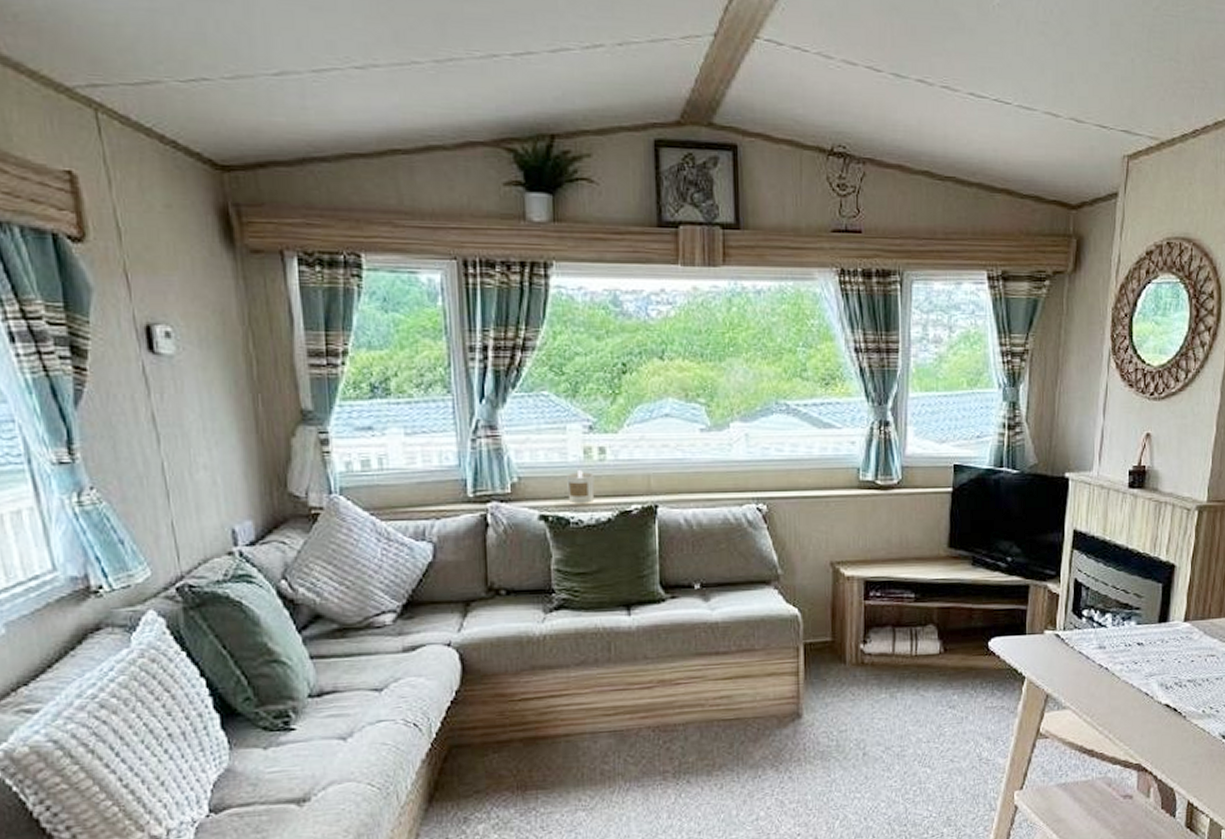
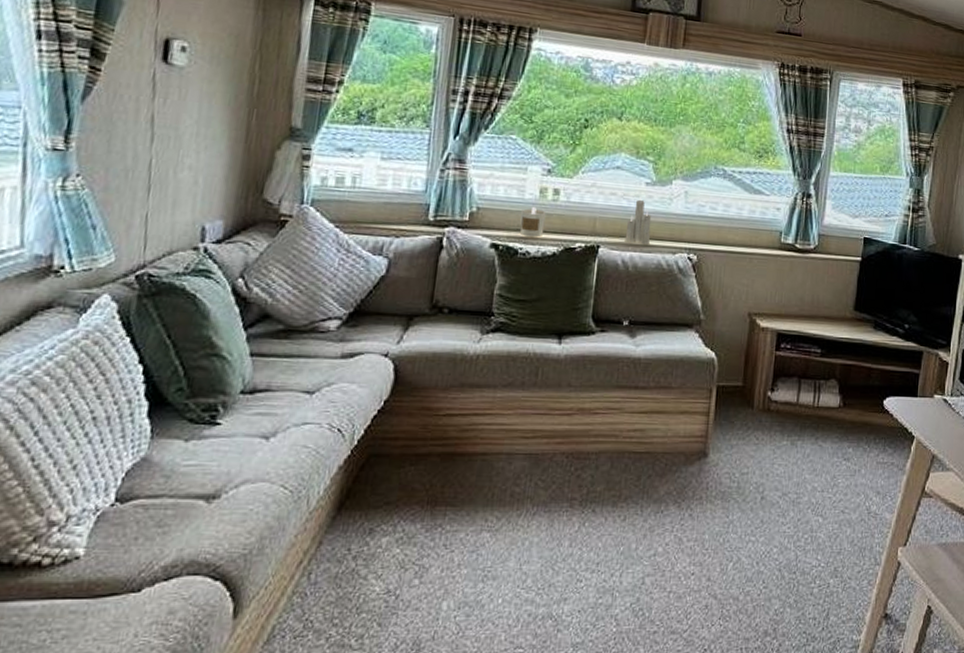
candle: none [684,445,712,500] -> present [624,196,652,245]

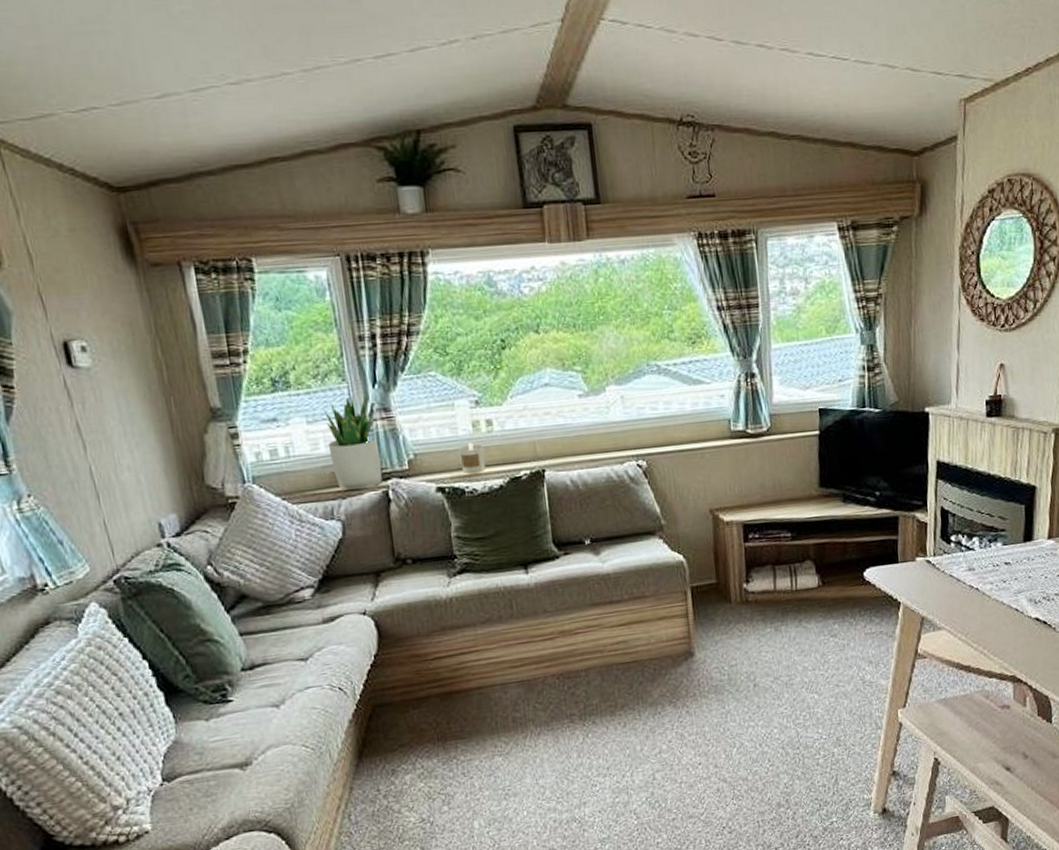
planter: none [394,141,448,232] -> present [323,391,383,491]
candle: present [624,196,652,245] -> none [567,411,595,462]

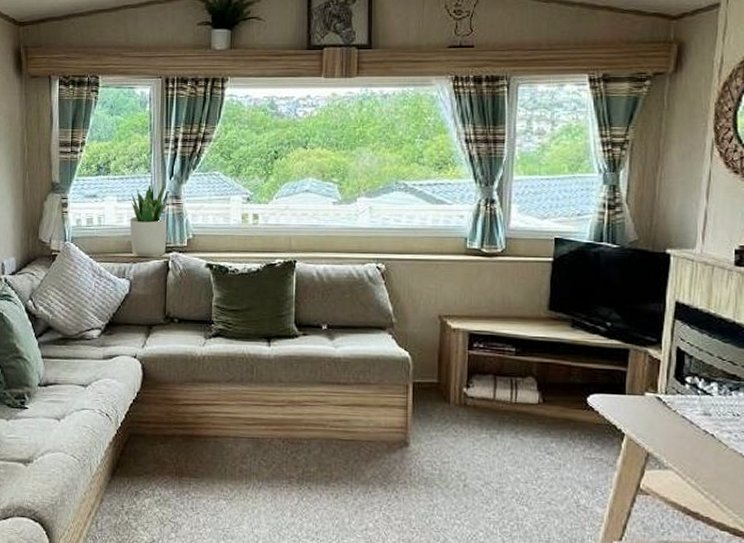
candle: present [458,442,487,475] -> none [228,230,249,258]

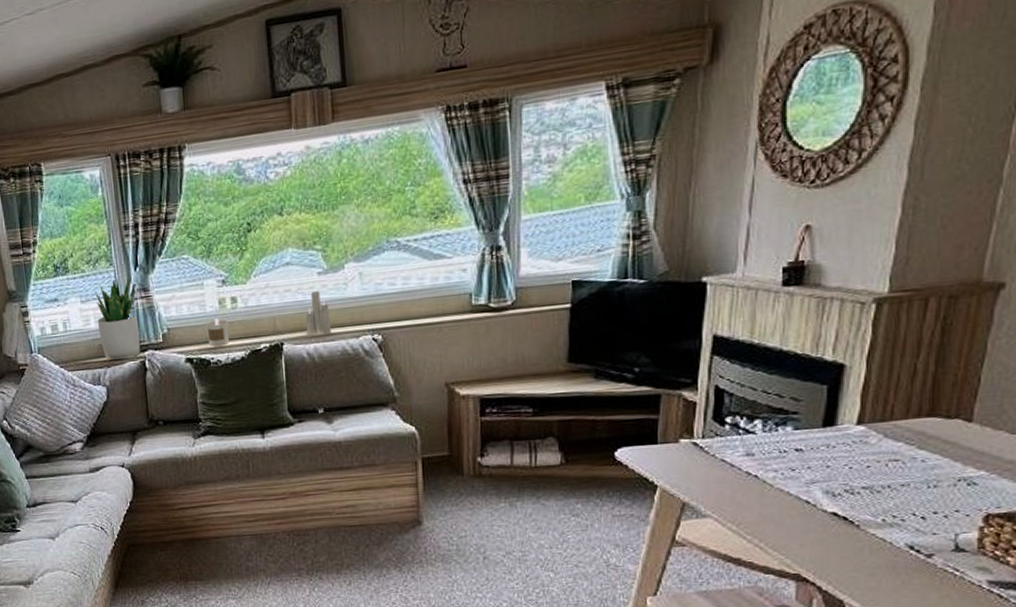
candle: none [228,230,249,258] -> present [206,317,230,348]
candle: none [318,215,340,258] -> present [305,288,331,336]

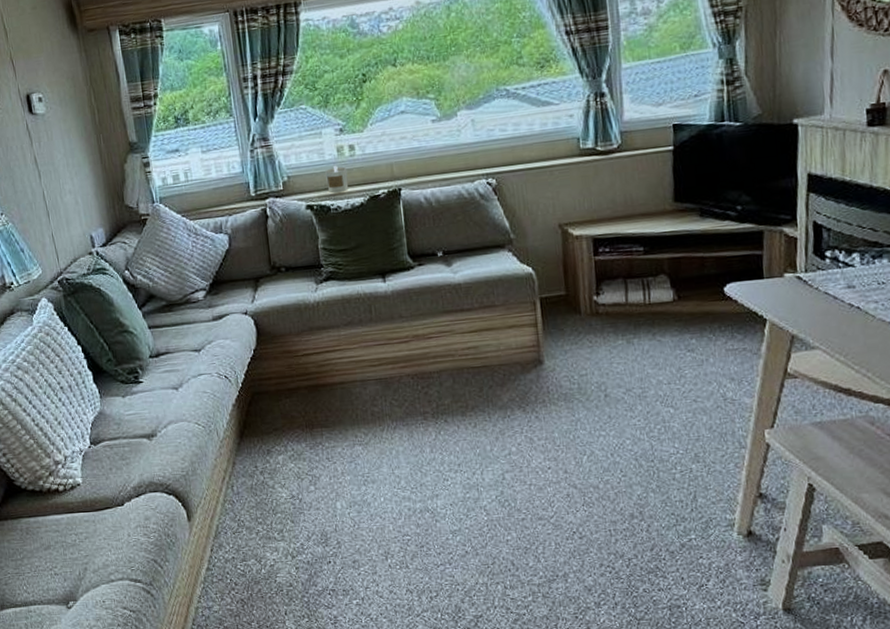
planter: present [94,274,141,361] -> none [214,124,262,209]
candle: present [305,288,331,336] -> none [421,135,447,181]

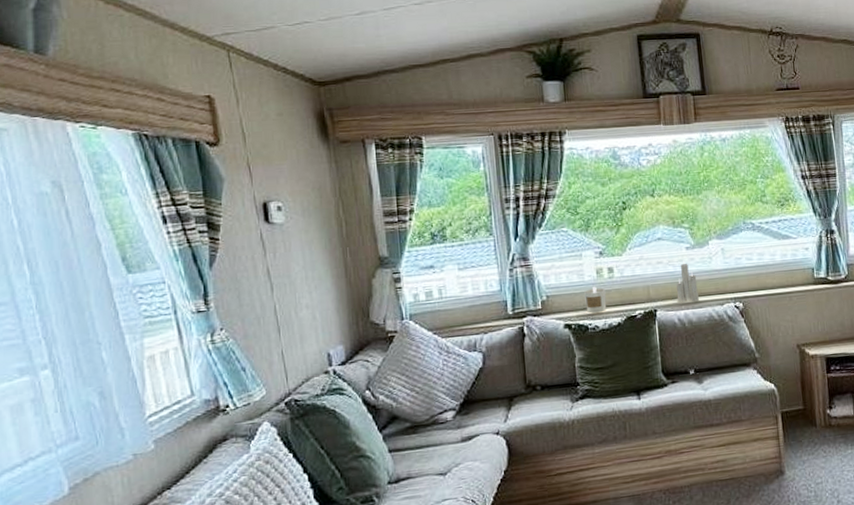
candle: none [421,135,447,181] -> present [675,260,699,304]

